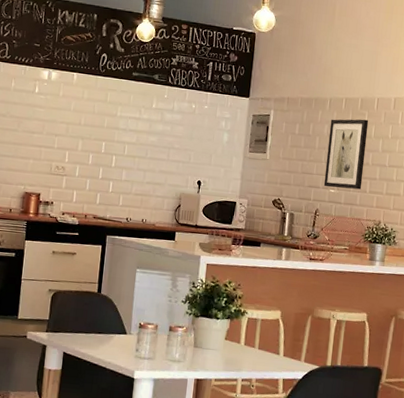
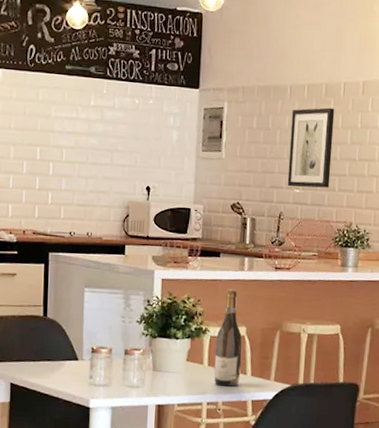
wine bottle: none [249,276,277,365] -> present [214,289,242,387]

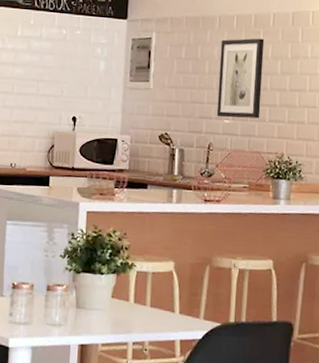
wine bottle: present [214,289,242,387] -> none [140,222,170,325]

